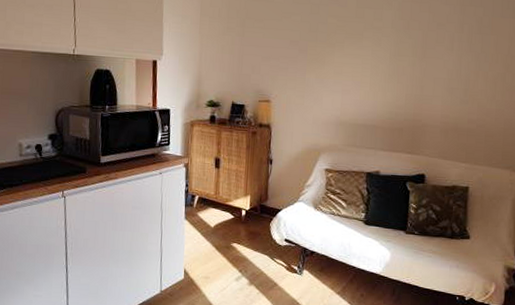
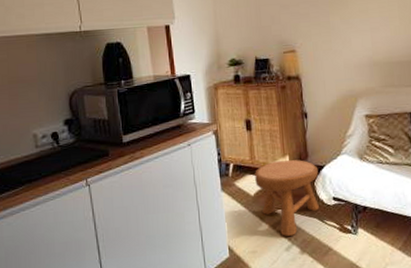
stool: none [216,199,276,268] -> present [255,160,319,236]

